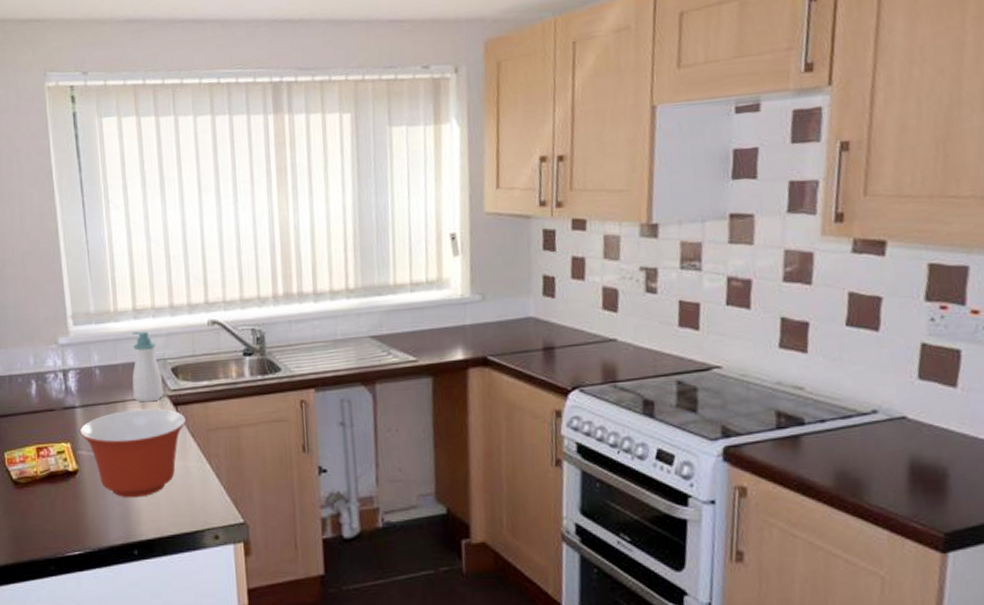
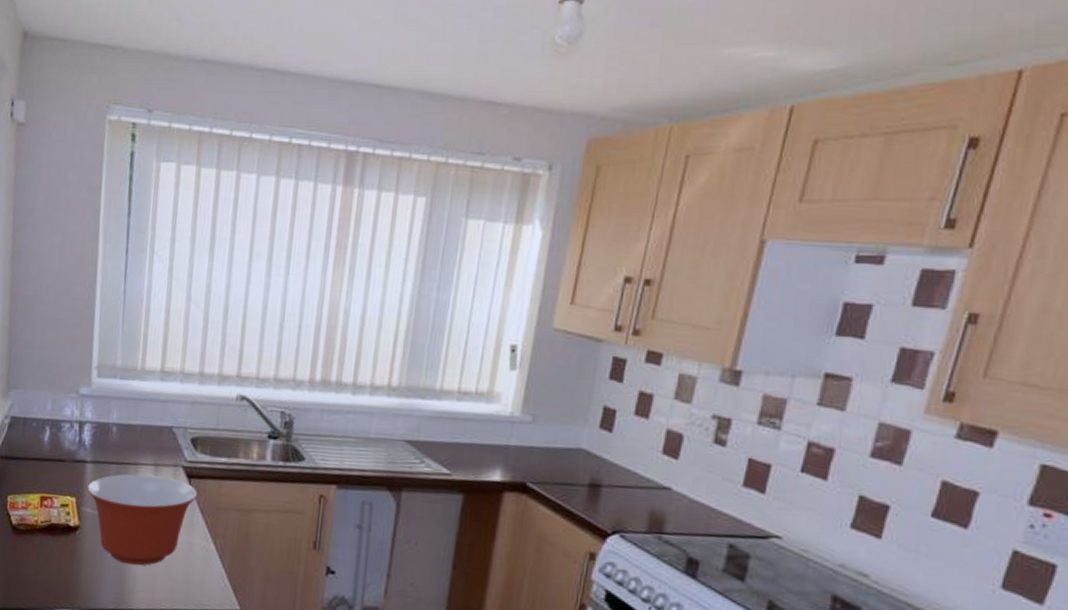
soap bottle: present [131,331,164,403] -> none [147,394,180,470]

